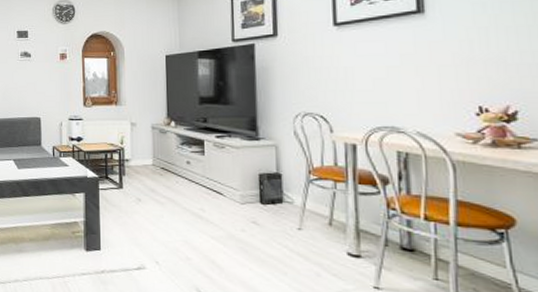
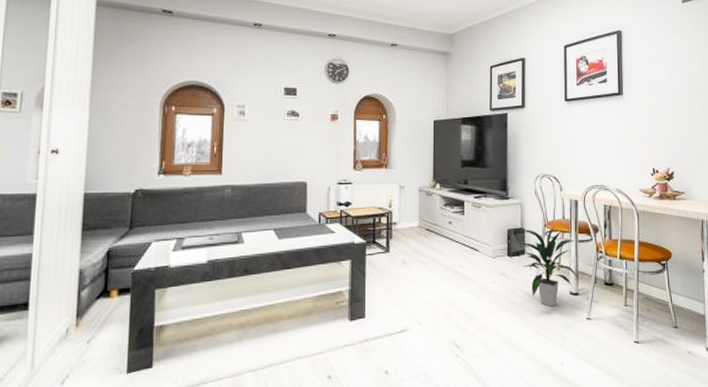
indoor plant: none [275,172,360,267] -> present [520,225,579,307]

